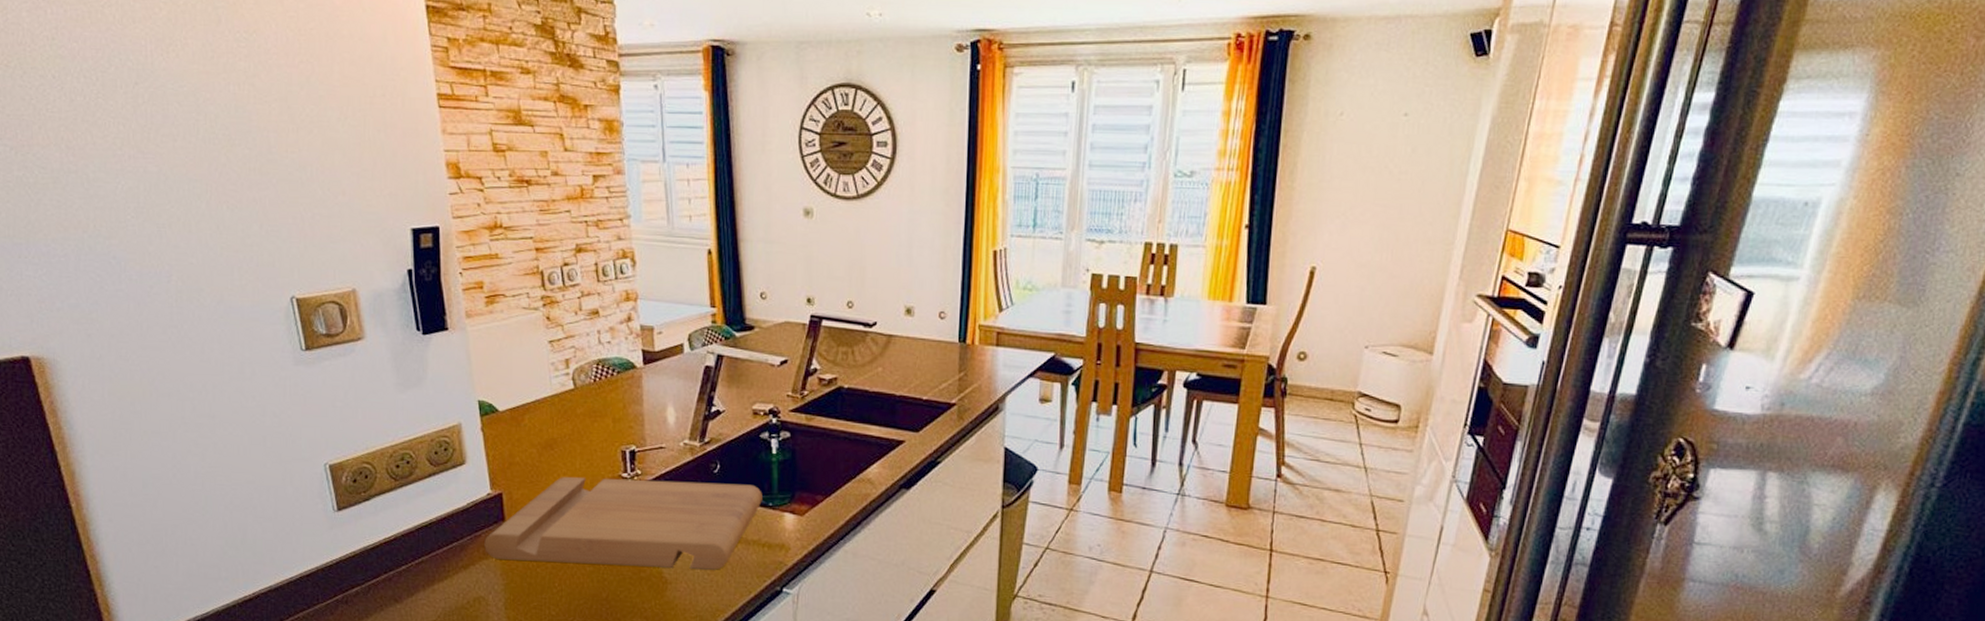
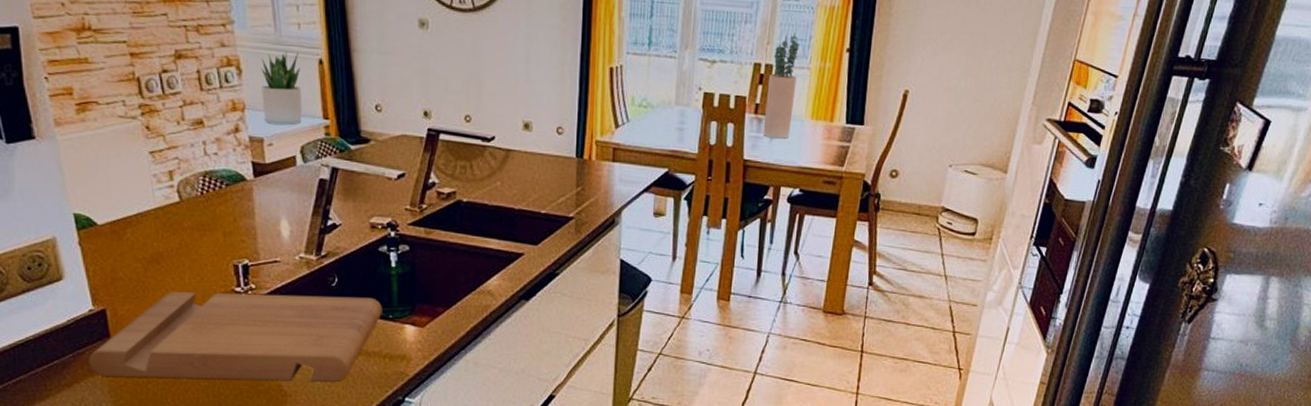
planter: none [653,242,691,314] -> present [261,50,302,126]
vase: none [1155,210,1193,320] -> present [763,33,799,139]

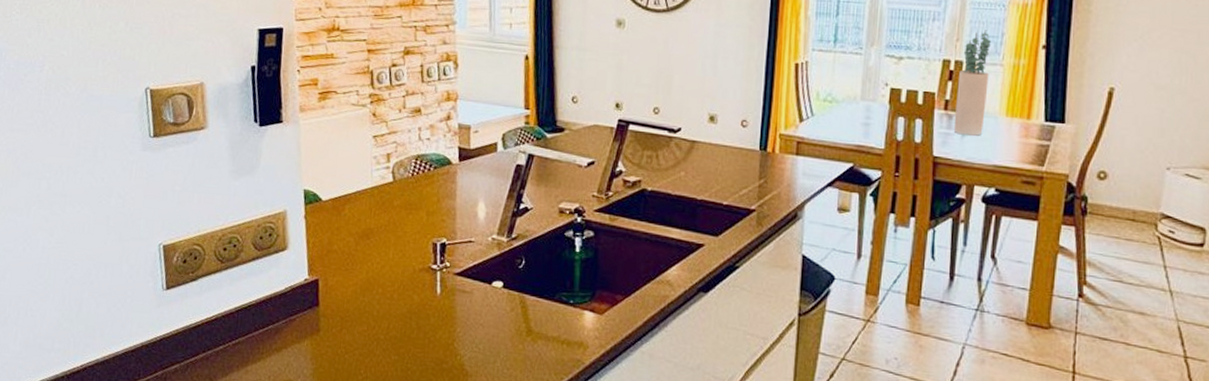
cutting board: present [88,292,382,382] -> none [297,266,564,365]
planter: present [261,50,302,126] -> none [472,47,508,115]

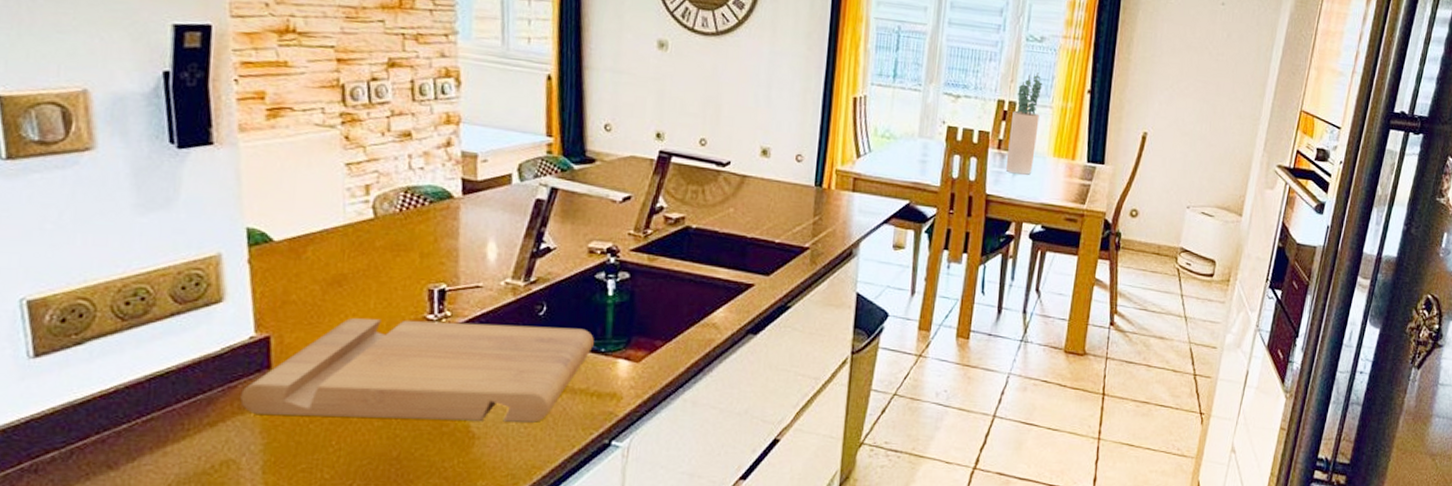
cutting board: none [297,266,564,365] -> present [240,318,594,423]

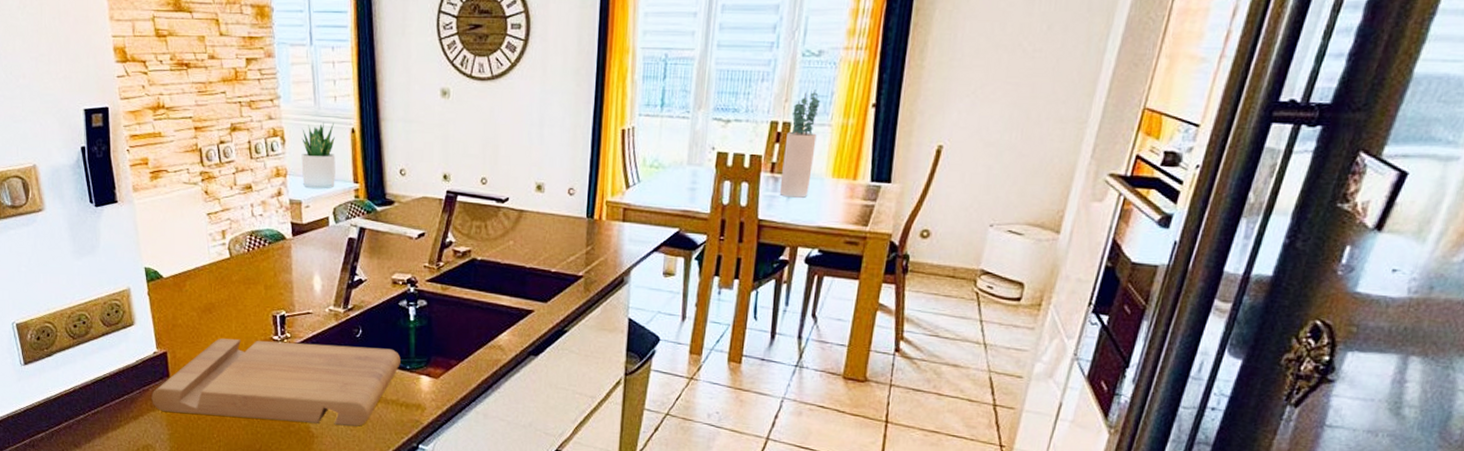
planter: none [480,64,526,142] -> present [301,121,336,189]

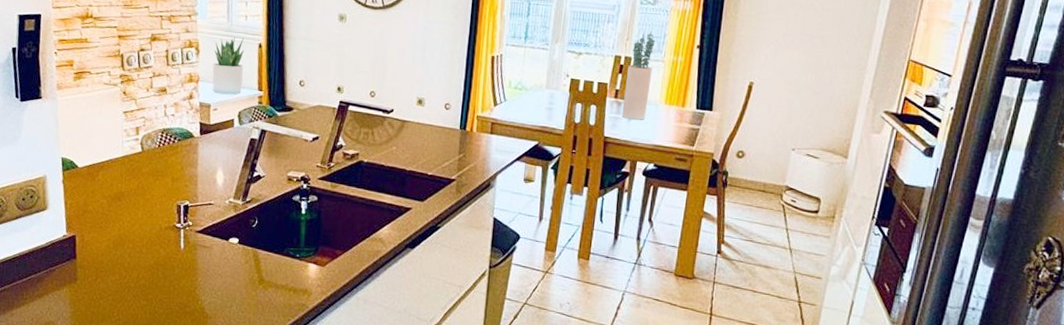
cutting board: present [152,338,401,426] -> none [57,224,291,309]

